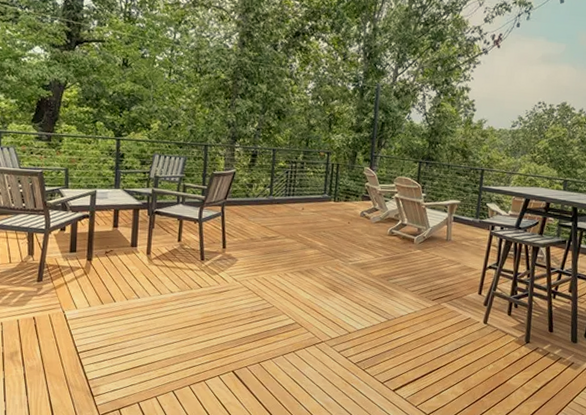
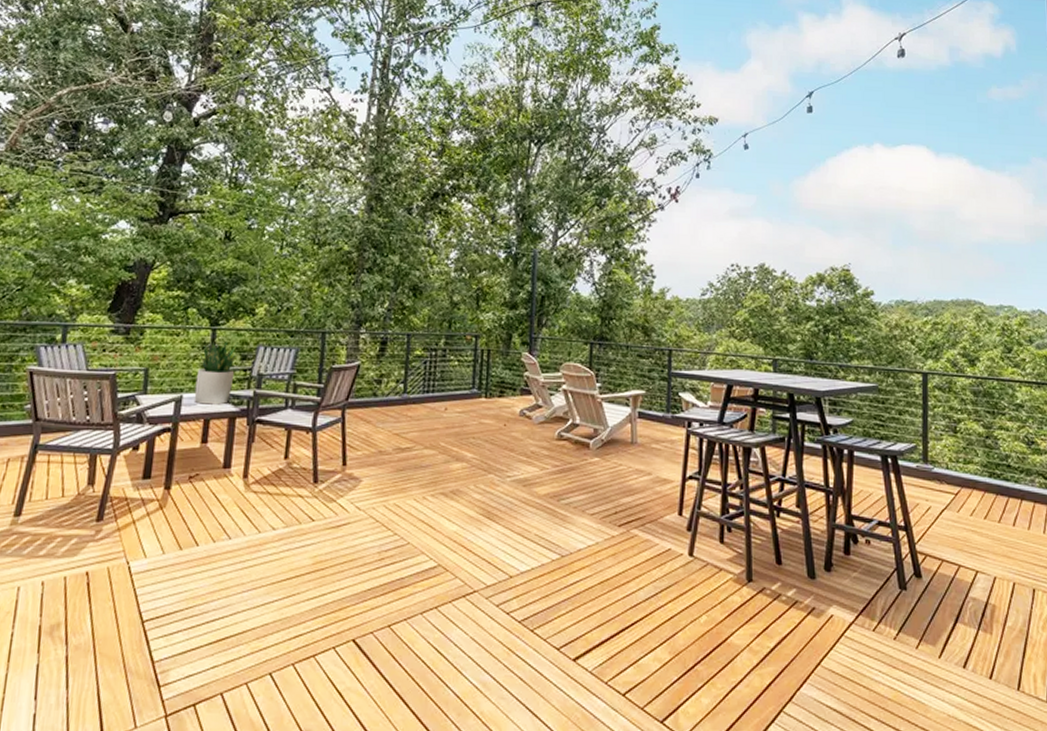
planter: none [105,149,138,199] -> present [194,340,238,405]

